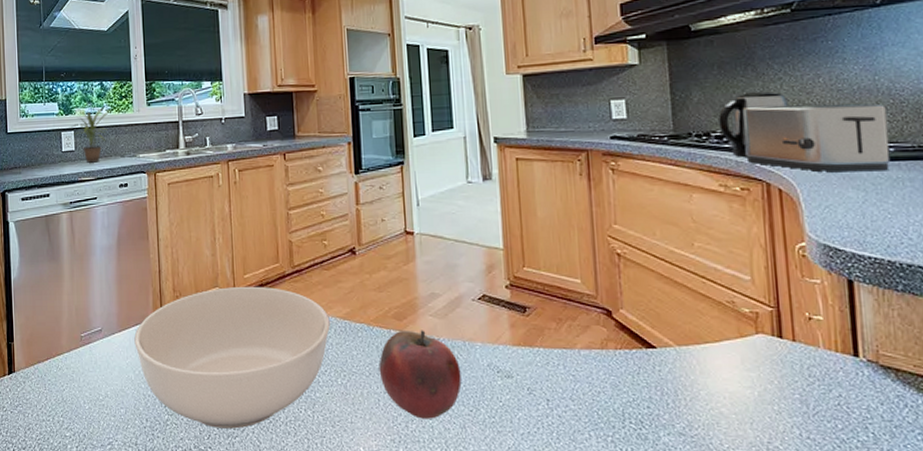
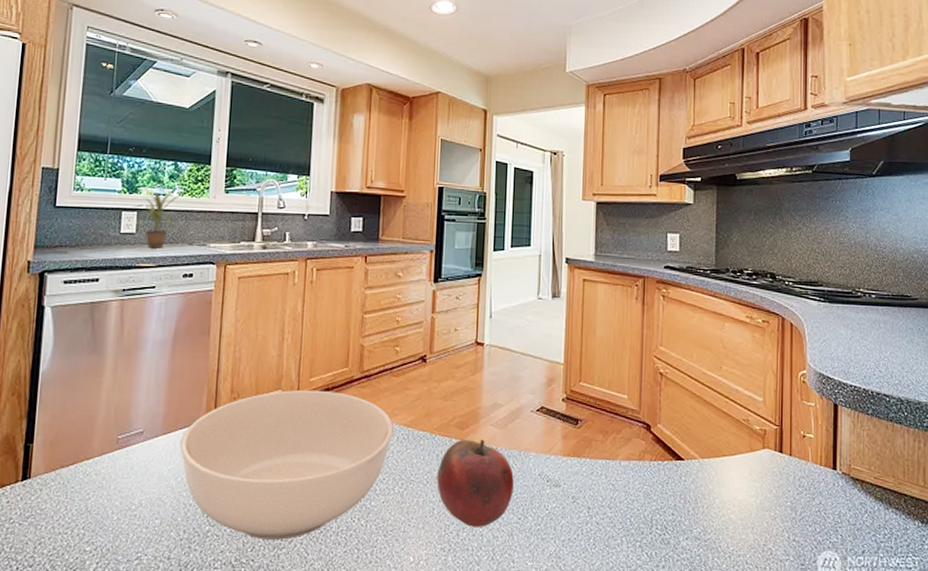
kettle: present [718,91,790,157] -> none [751,238,805,293]
toaster: present [742,103,891,172] -> none [769,250,872,314]

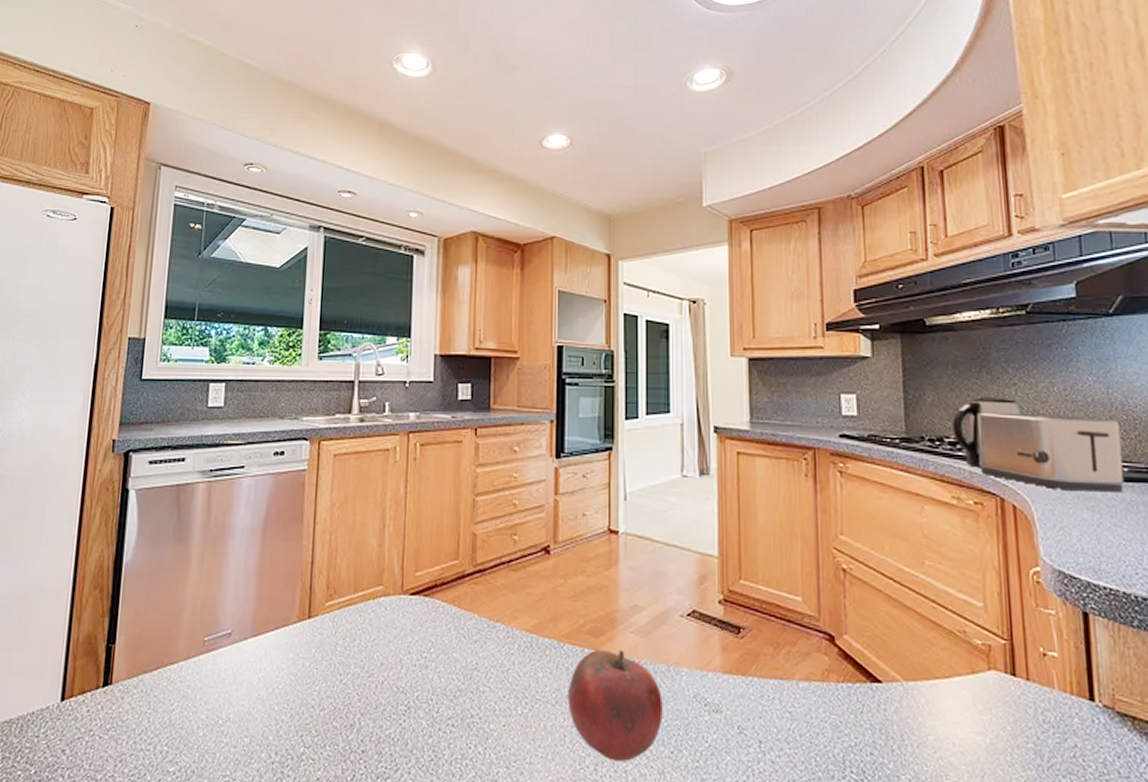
potted plant: present [131,183,183,249] -> none [219,352,274,423]
bowl: present [180,389,394,540] -> none [271,586,514,768]
kettle: none [751,238,805,293] -> present [952,397,1024,467]
toaster: none [769,250,872,314] -> present [976,412,1125,493]

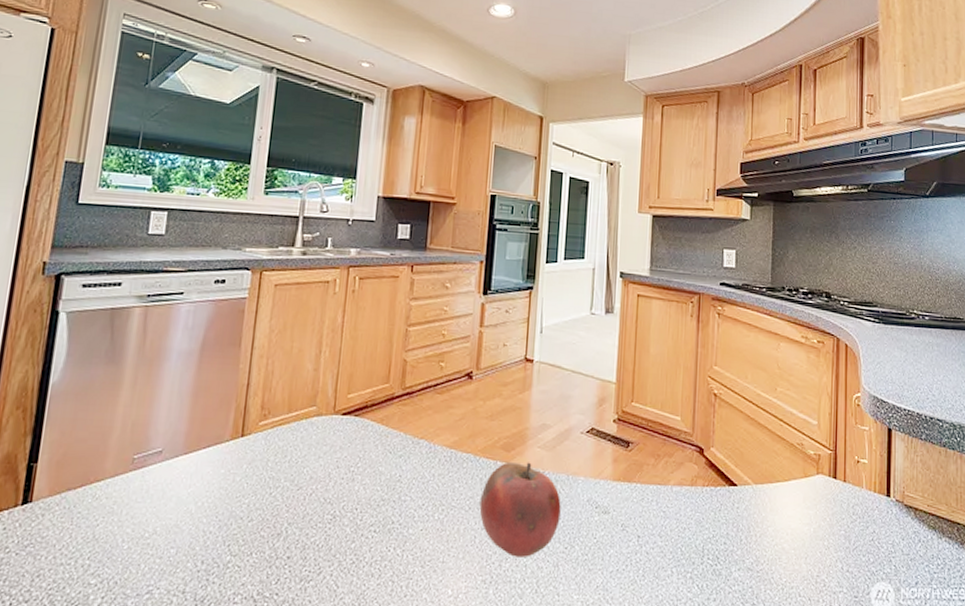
kettle: present [952,397,1024,467] -> none [807,256,860,313]
toaster: present [976,412,1125,493] -> none [824,268,926,336]

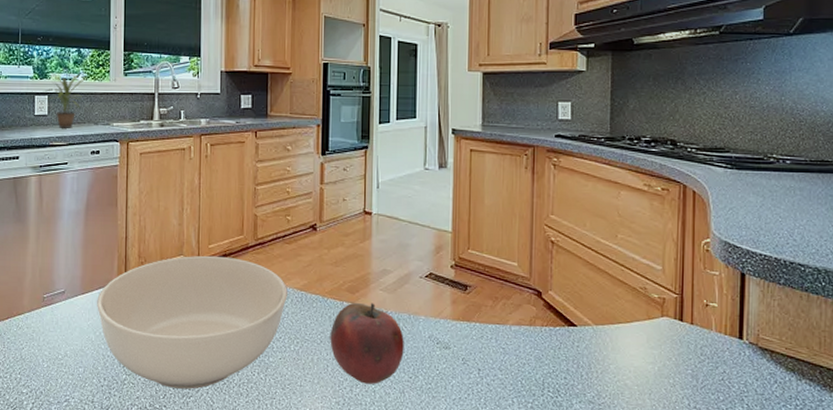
potted plant: none [162,181,219,252] -> present [43,70,87,128]
bowl: none [202,406,436,571] -> present [97,255,288,389]

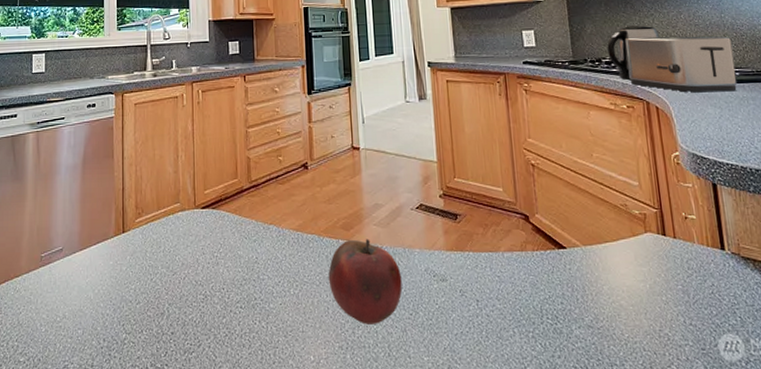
potted plant: present [43,70,87,128] -> none [40,29,83,84]
bowl: present [97,255,288,389] -> none [95,201,284,345]
kettle: none [649,103,710,161] -> present [607,25,660,80]
toaster: none [669,116,788,180] -> present [624,36,737,93]

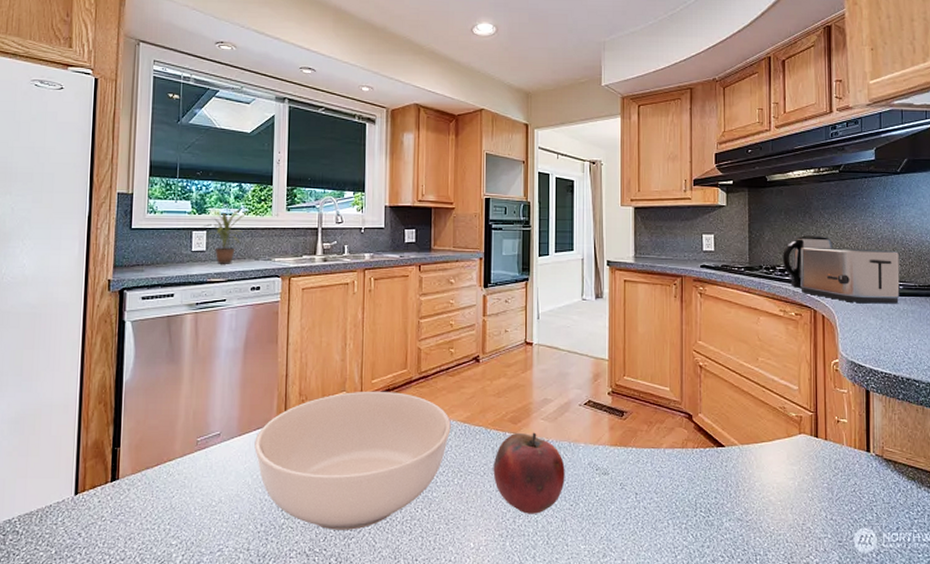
potted plant: none [40,29,83,84] -> present [201,205,248,264]
bowl: none [95,201,284,345] -> present [254,391,451,530]

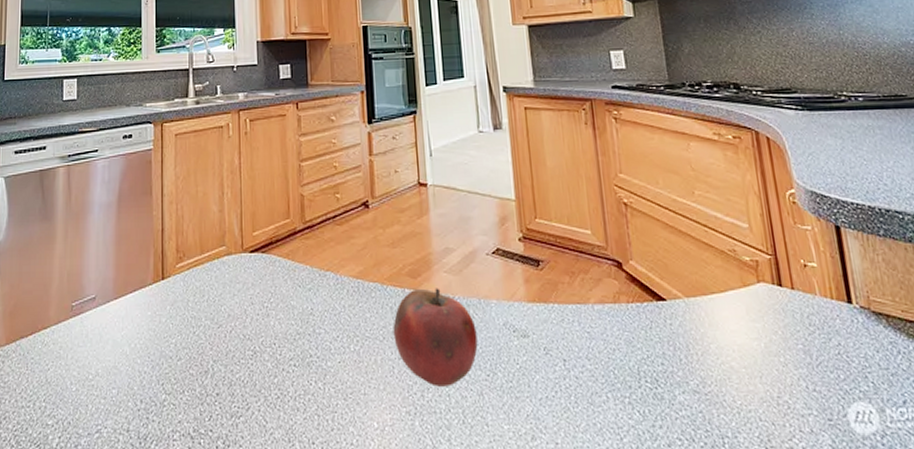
potted plant: present [201,205,248,264] -> none [72,51,118,113]
bowl: present [254,391,451,530] -> none [131,244,343,407]
kettle: present [783,235,834,288] -> none [708,44,769,106]
toaster: present [800,246,900,304] -> none [728,56,861,121]

